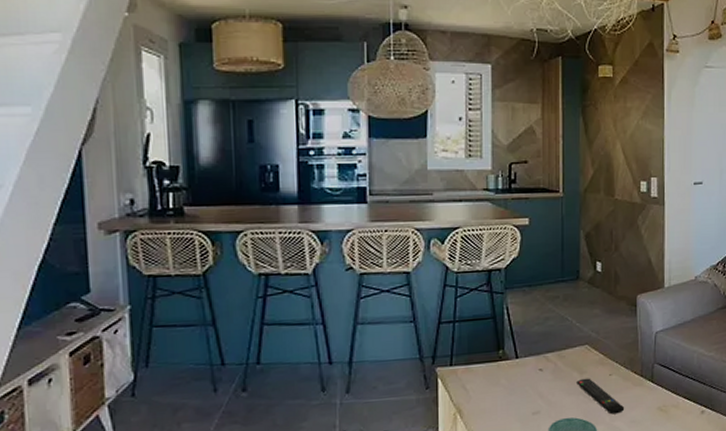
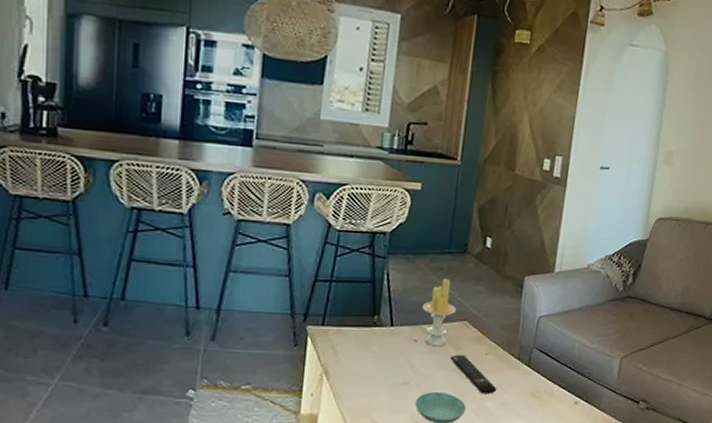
candle: none [543,305,577,374] -> present [421,278,457,347]

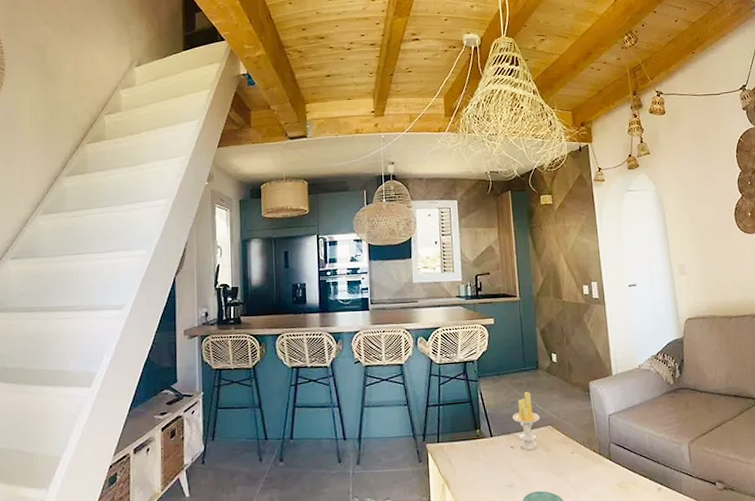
remote control: present [450,354,497,394] -> none [543,455,588,489]

